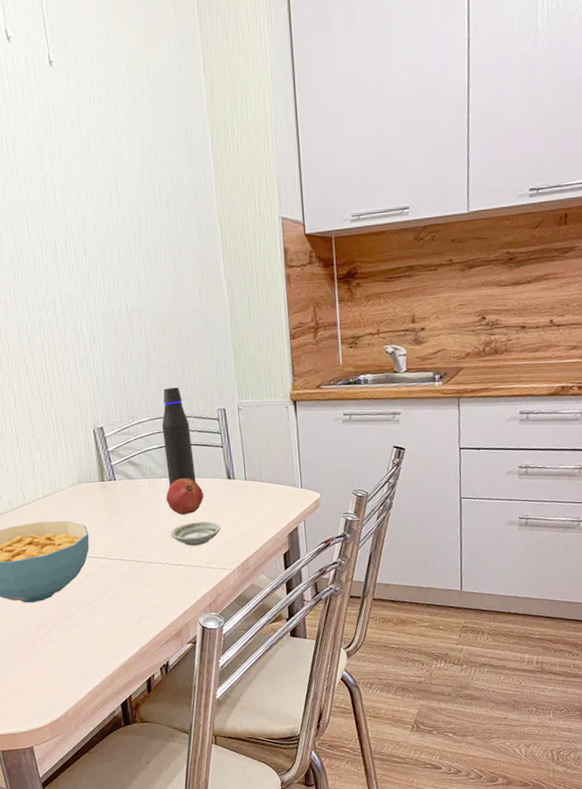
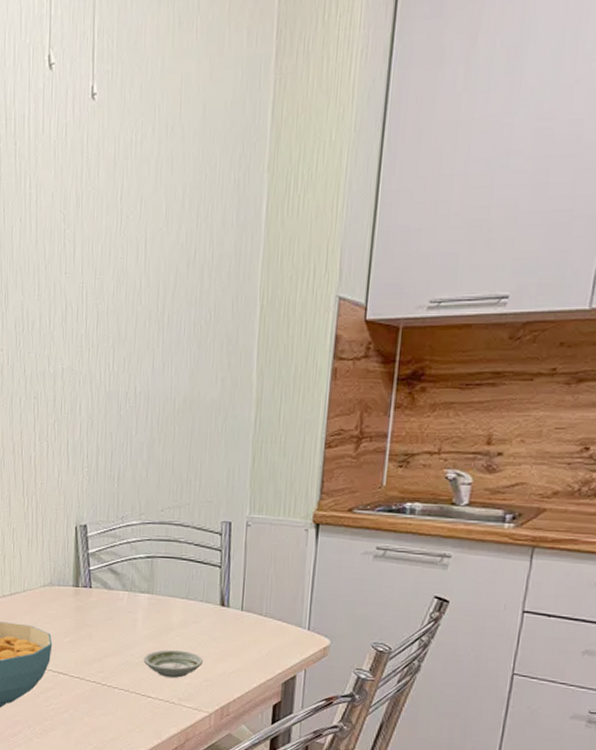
water bottle: present [161,387,196,486] -> none [150,489,186,605]
fruit: present [166,478,204,515] -> none [145,596,189,640]

